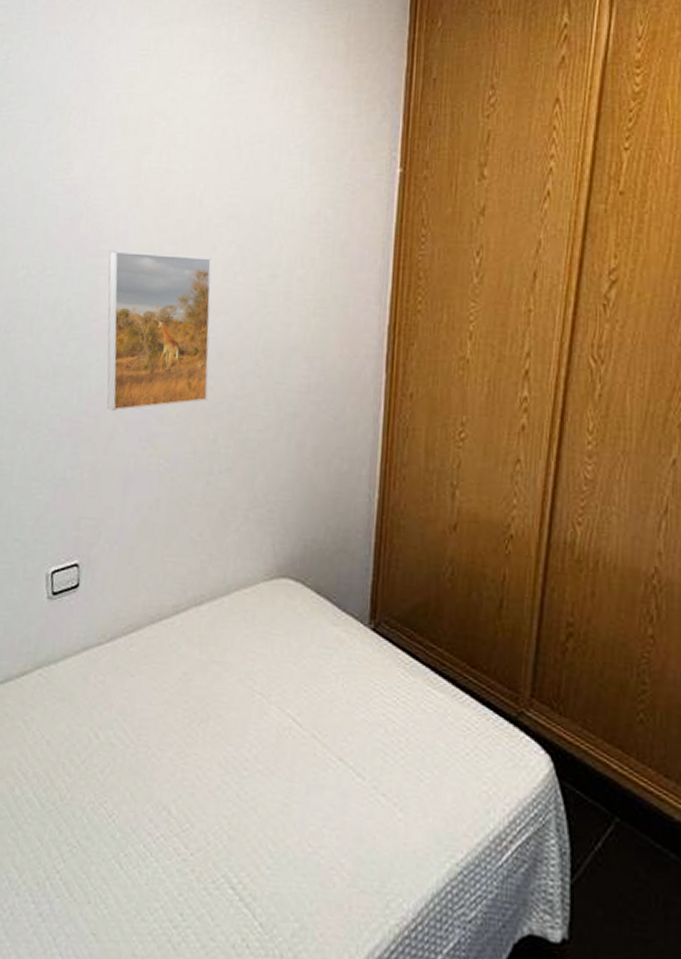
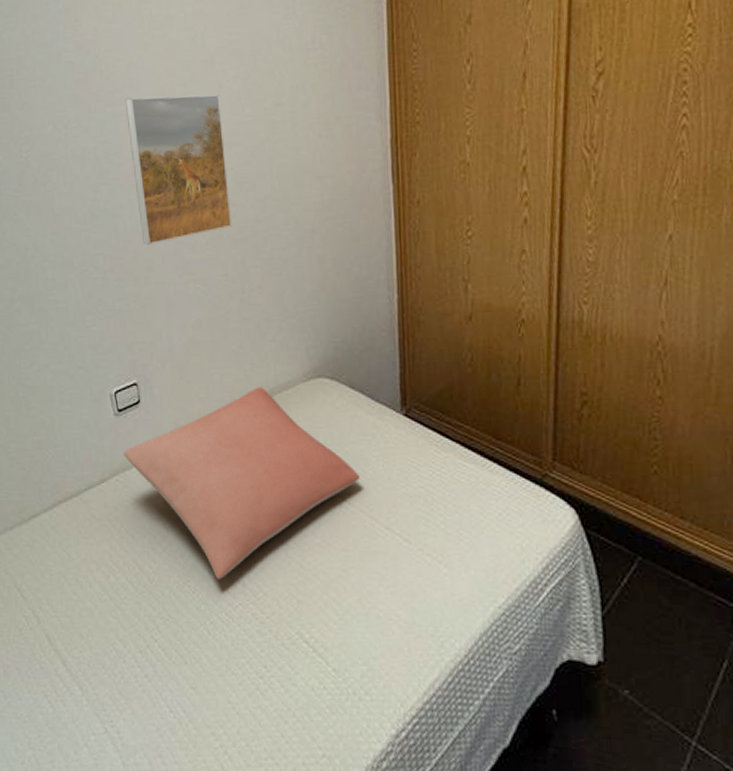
pillow: none [52,582,316,804] -> present [123,387,360,580]

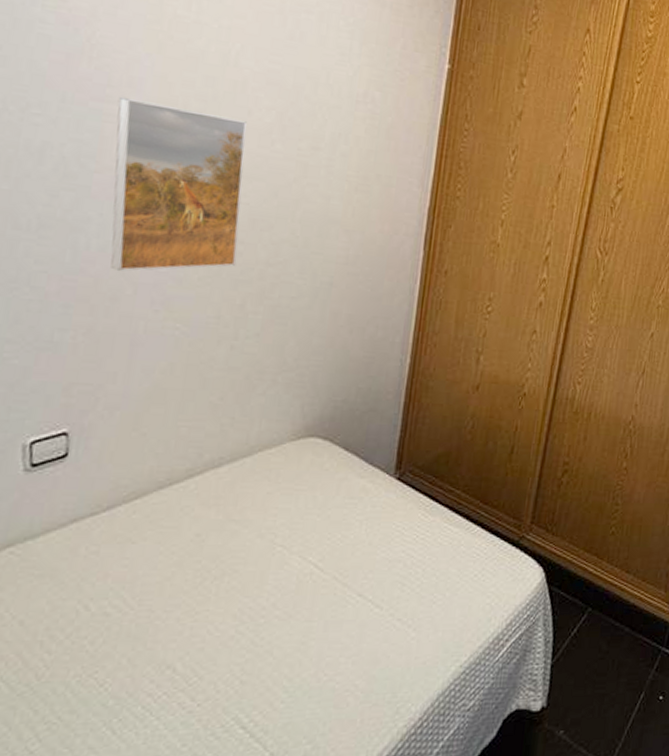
pillow: present [123,387,360,580] -> none [28,444,339,668]

